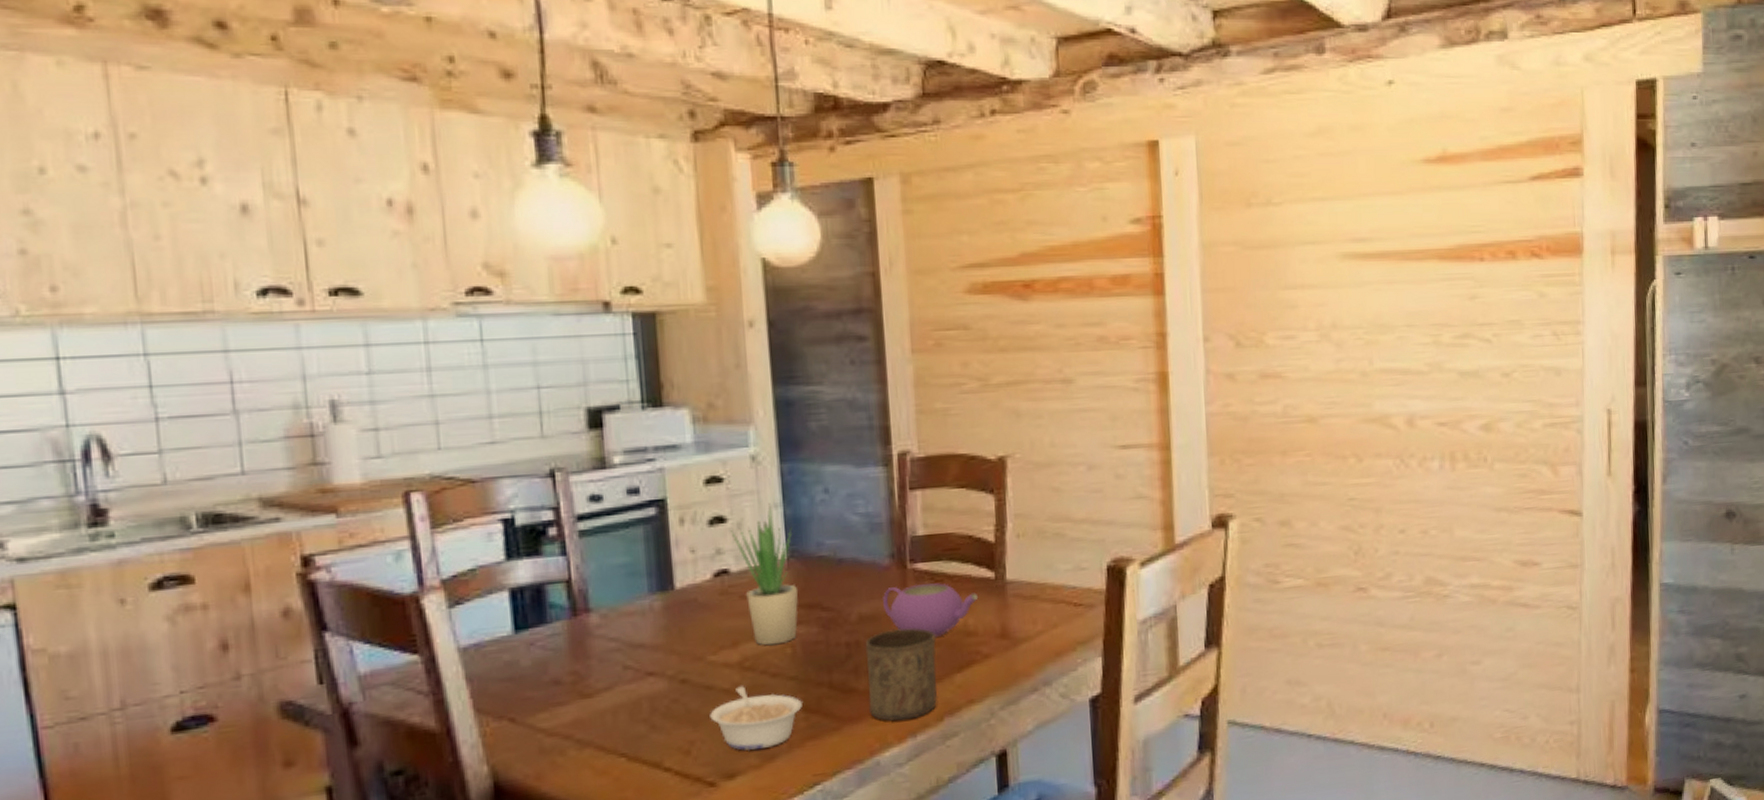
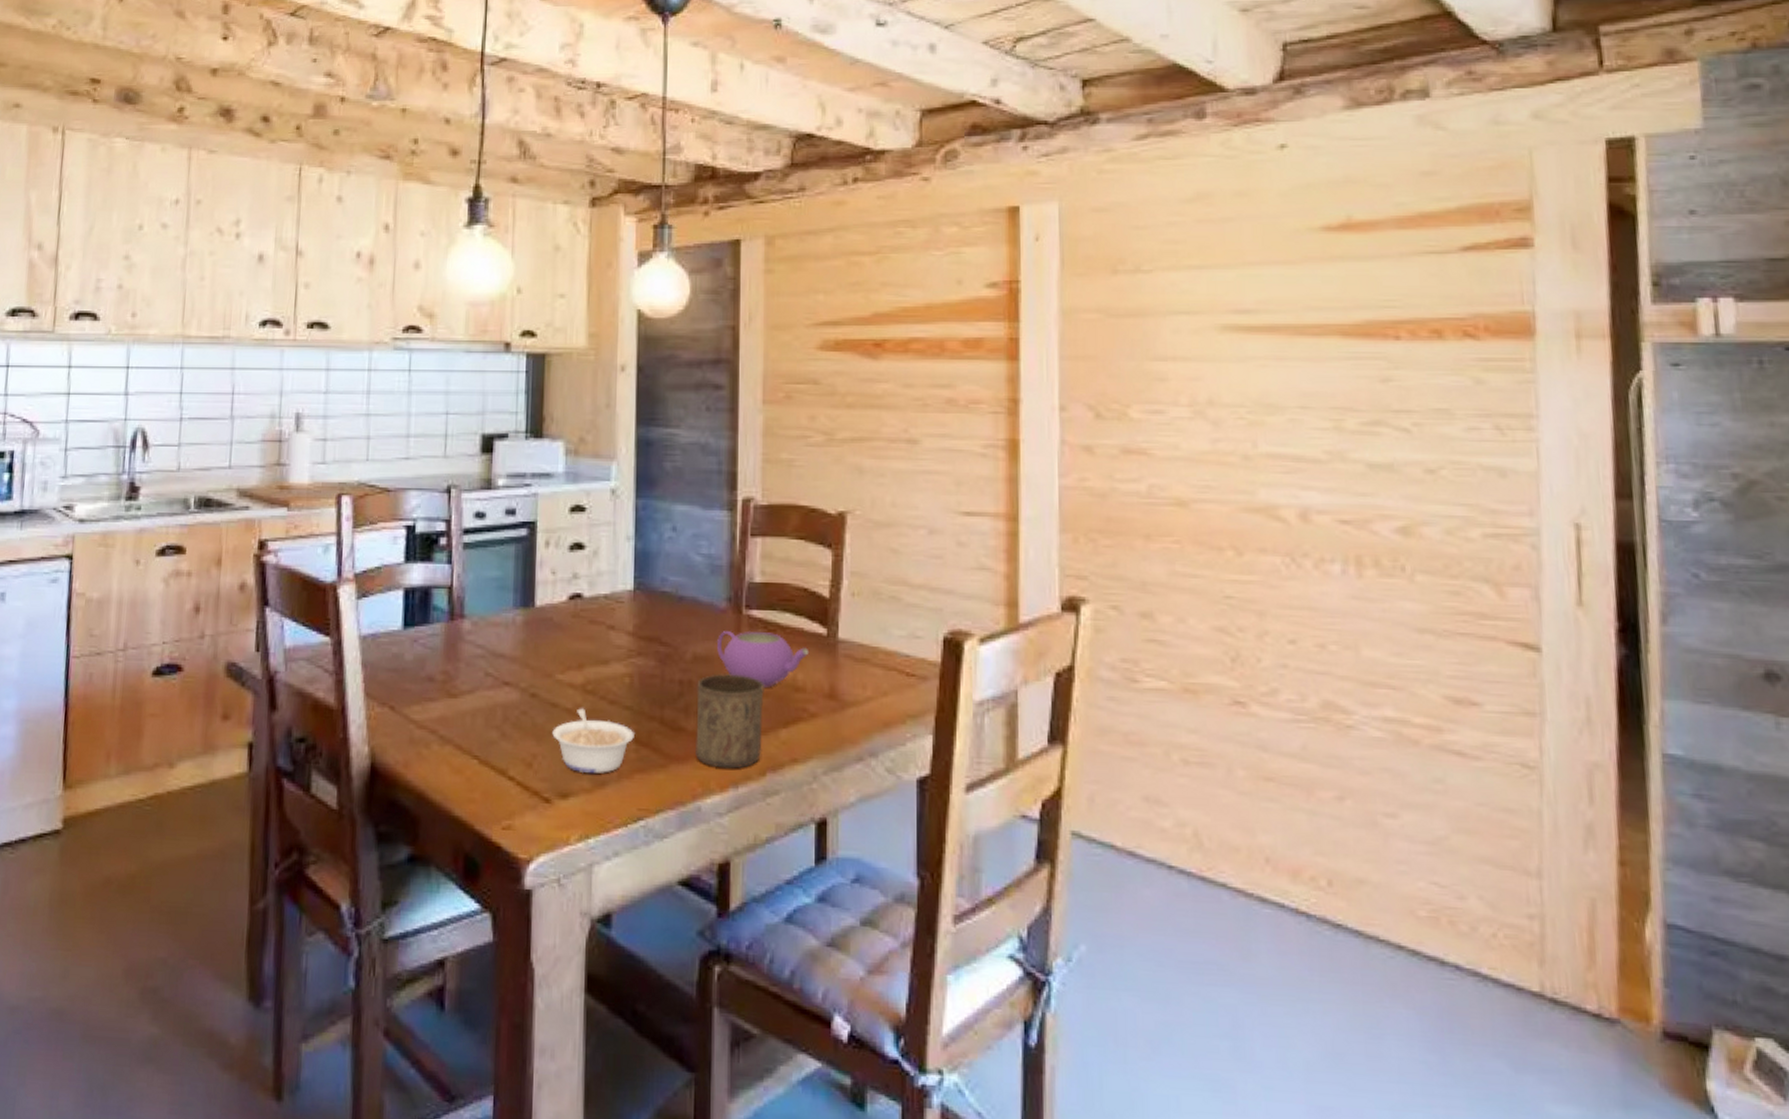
potted plant: present [730,503,799,646] -> none [587,535,641,673]

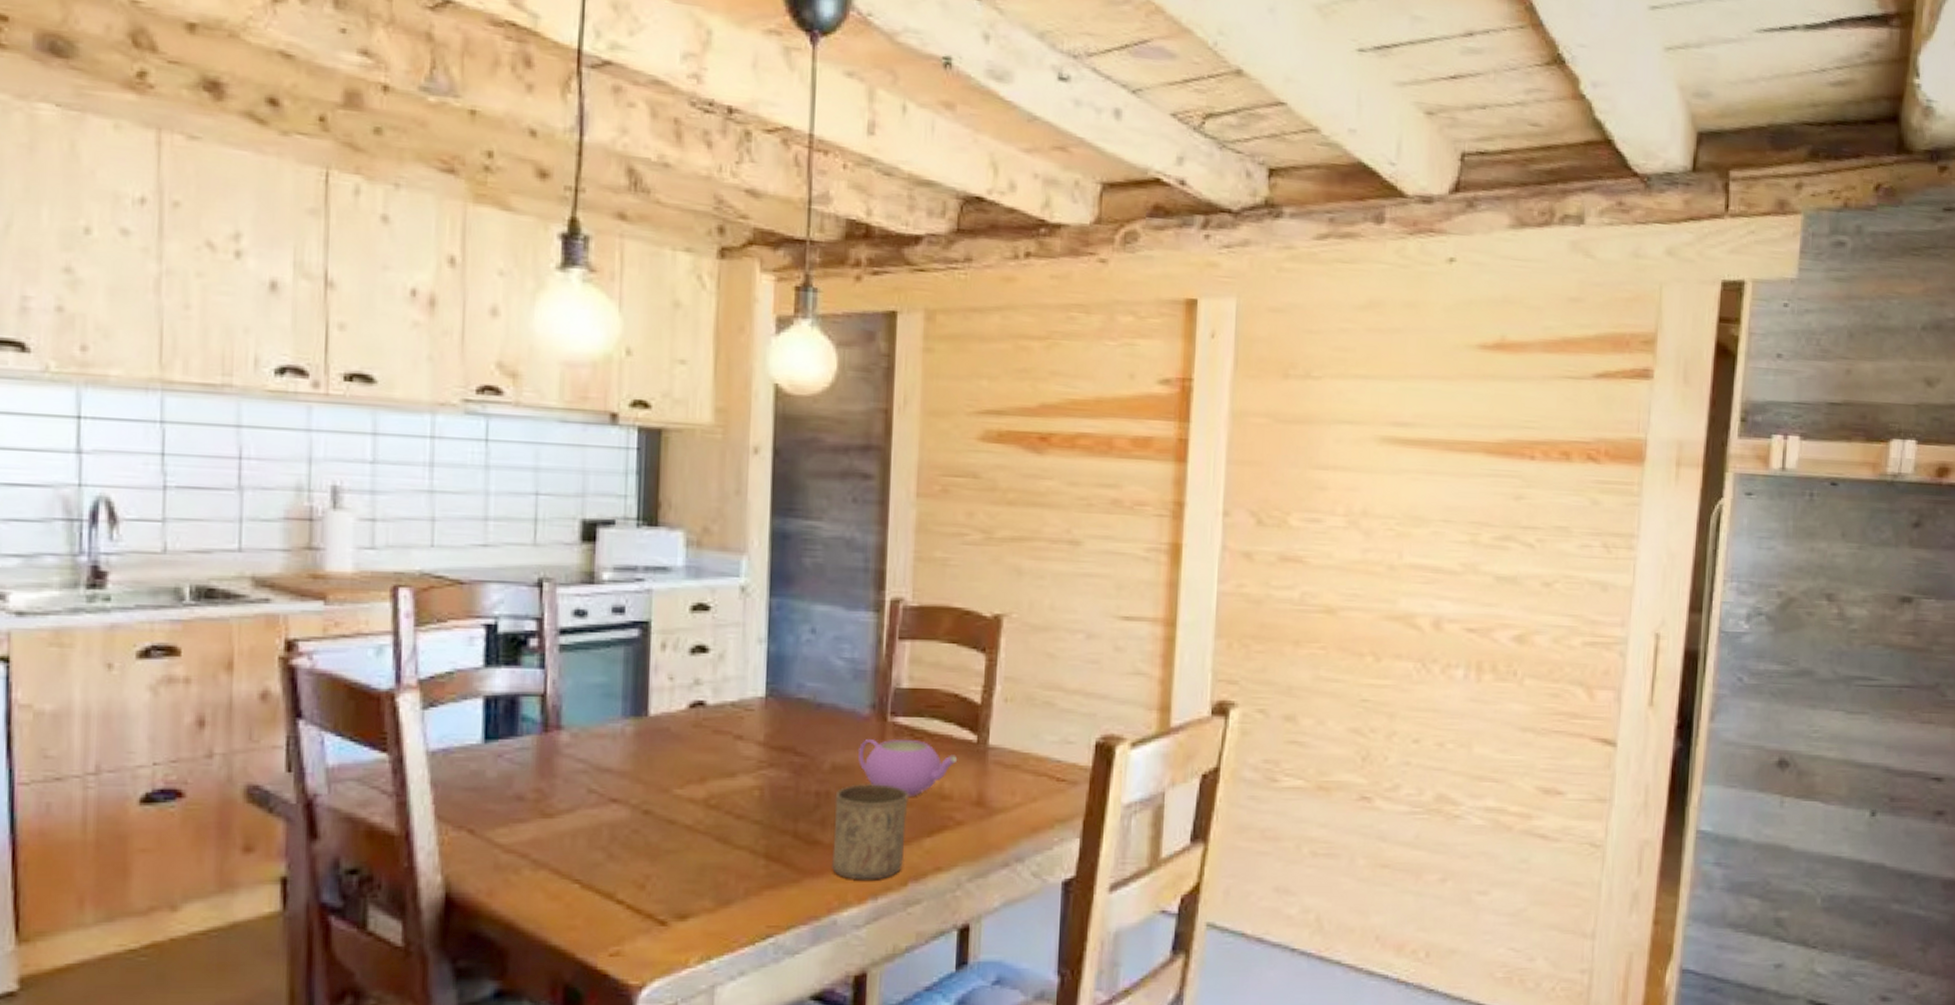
legume: present [552,708,634,773] -> none [669,824,764,892]

